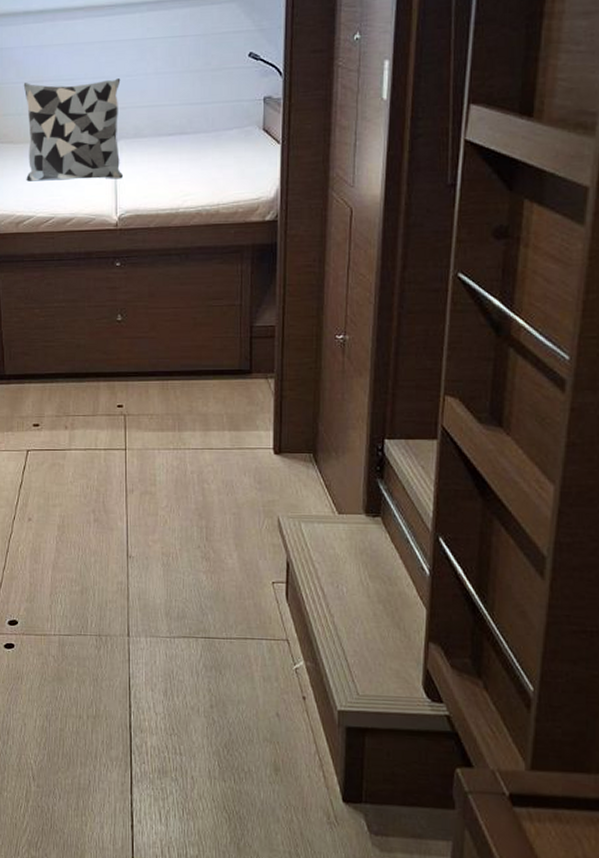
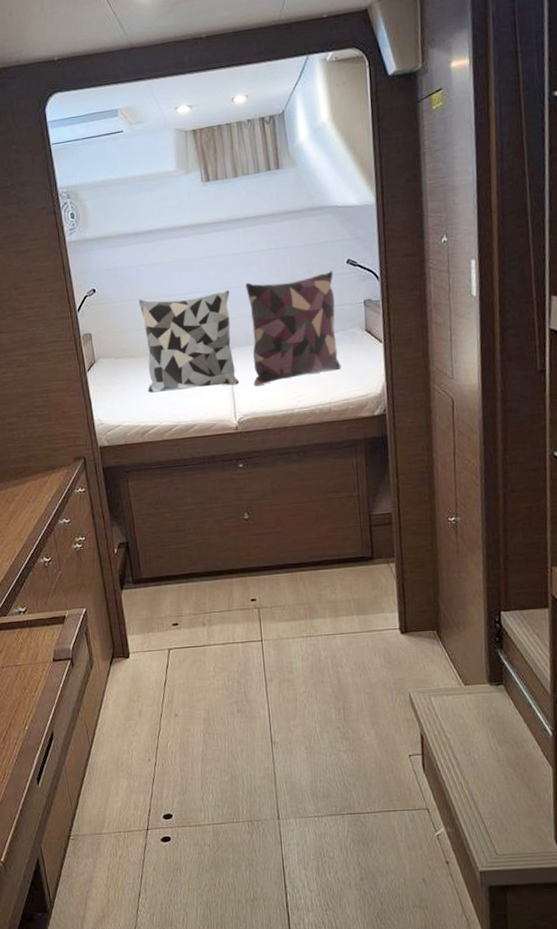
pillow: none [138,64,234,182] -> present [245,271,341,387]

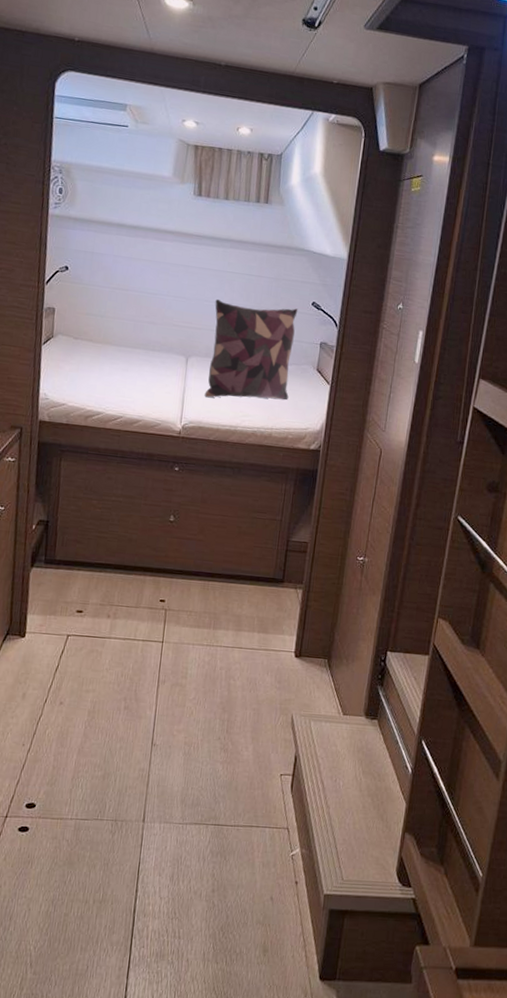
pillow: present [138,290,240,393] -> none [100,288,200,392]

